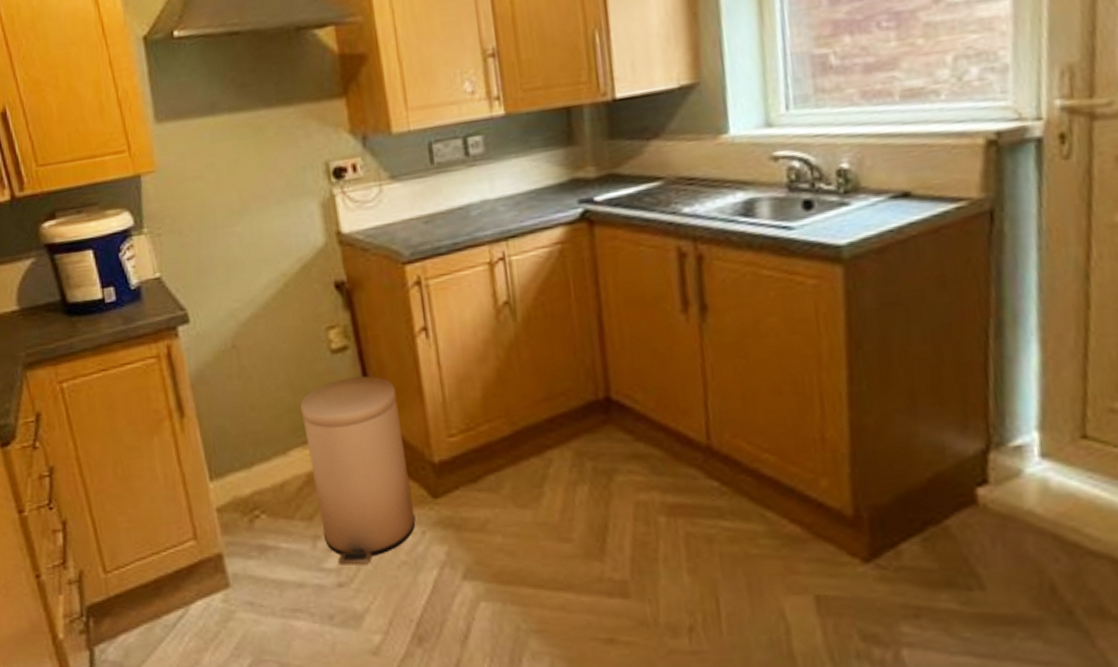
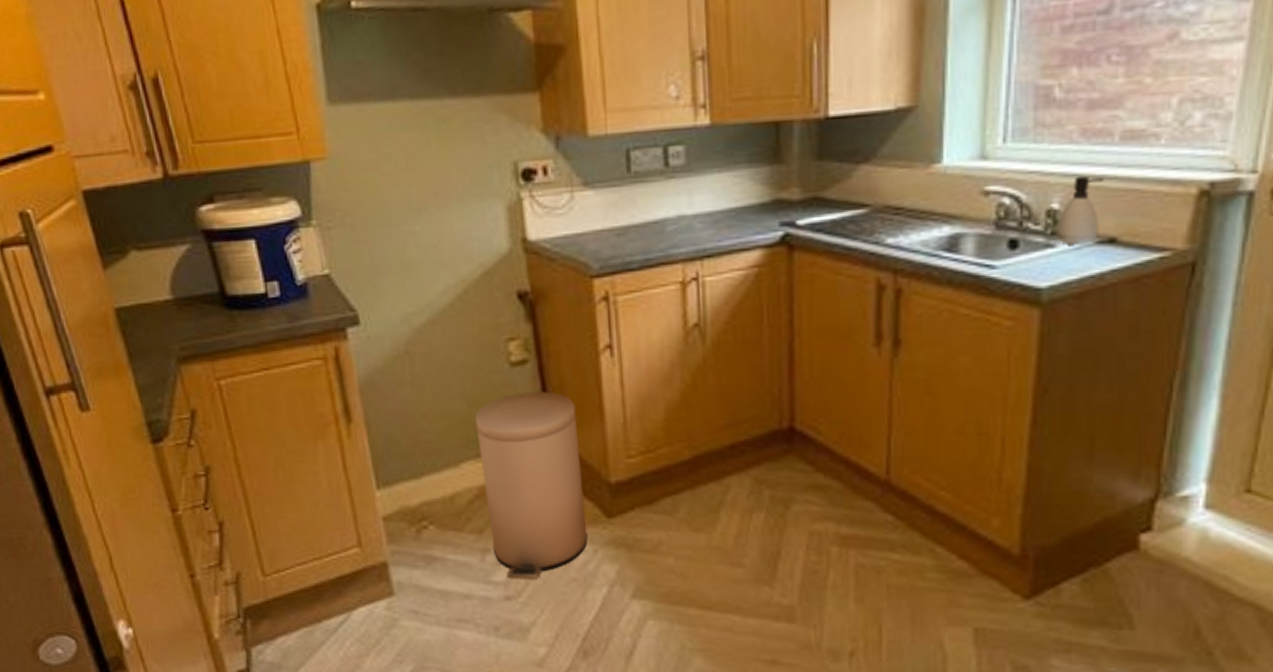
soap dispenser: none [848,134,892,203] -> present [1057,175,1105,246]

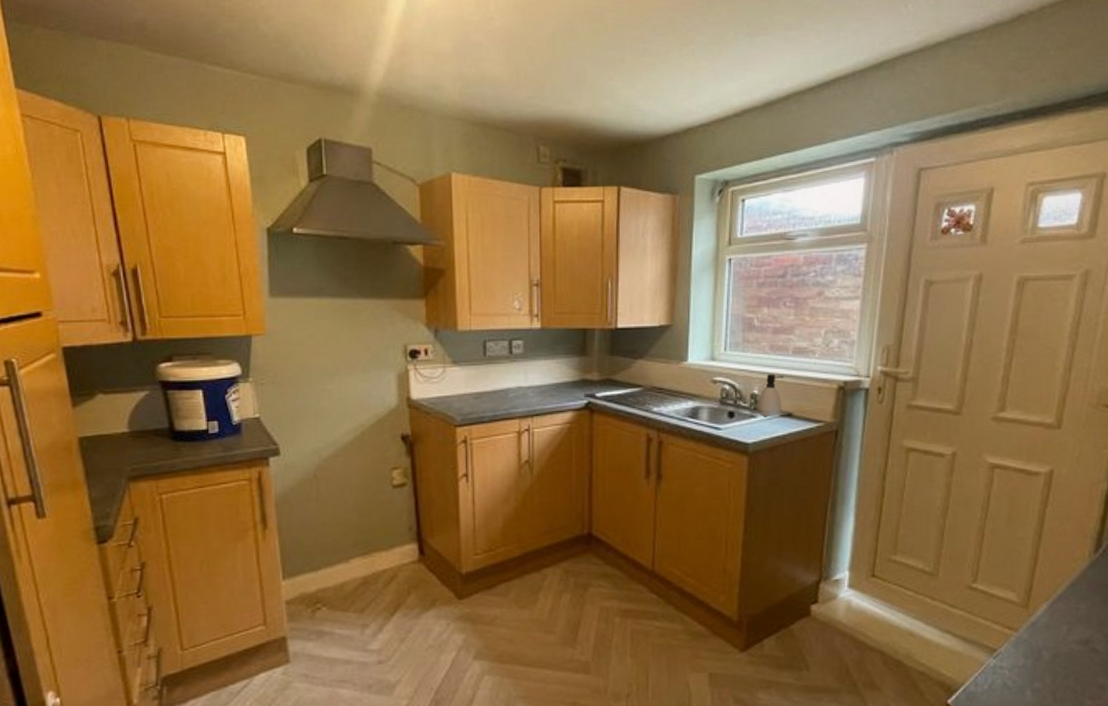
pedal bin: present [474,391,588,580] -> none [363,507,443,648]

